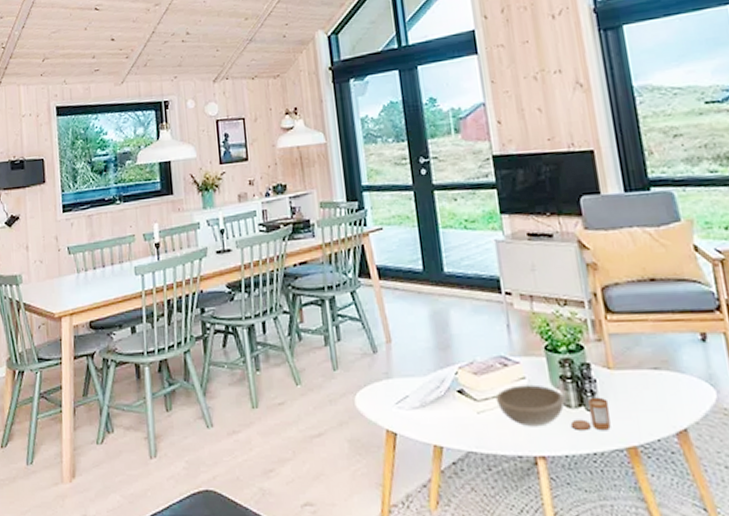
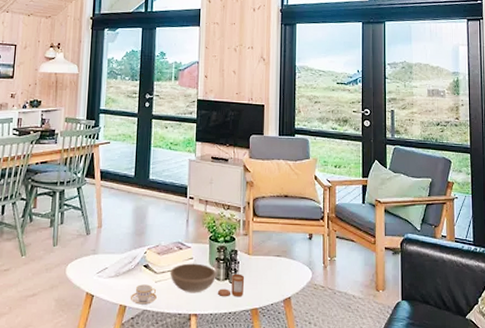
teacup: none [445,416,483,445] -> present [130,284,157,305]

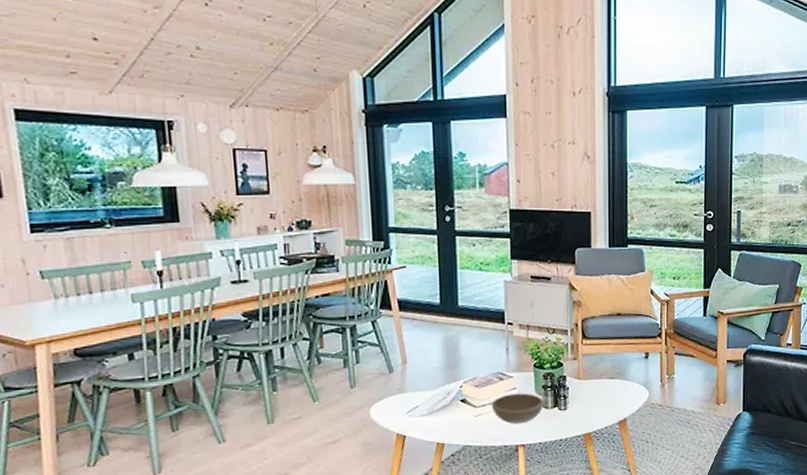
teacup: present [130,284,157,305] -> none [447,419,478,441]
candle: present [218,274,245,297] -> none [547,400,576,424]

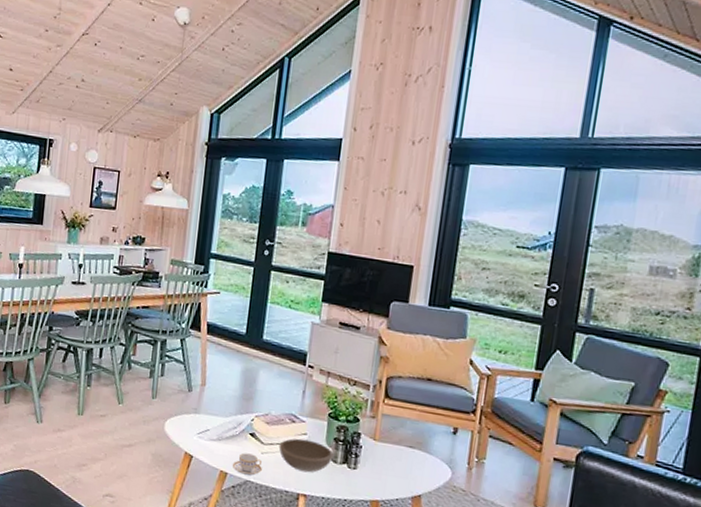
teacup: none [447,419,478,441] -> present [232,453,262,476]

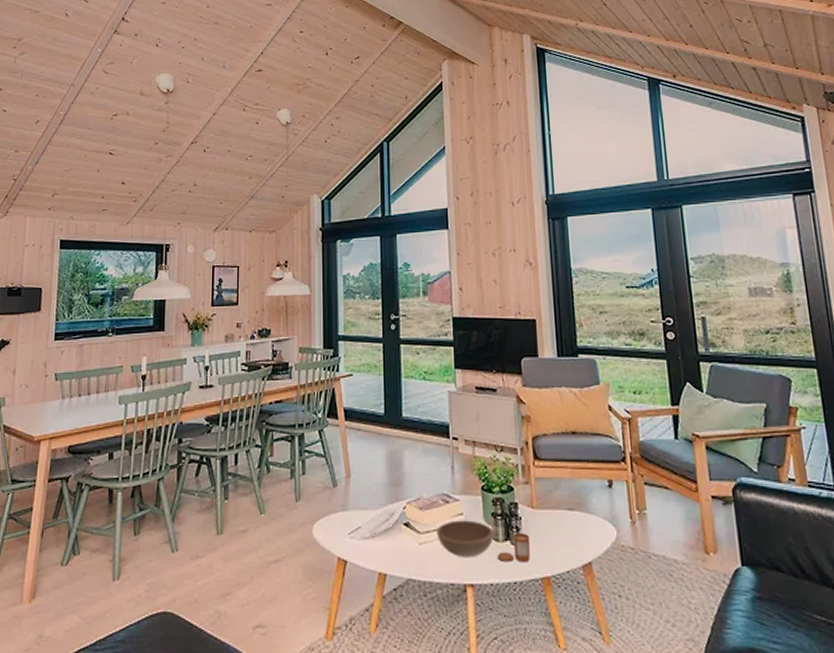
teacup: present [232,453,262,476] -> none [390,547,422,572]
candle: none [333,458,367,485] -> present [498,532,531,563]

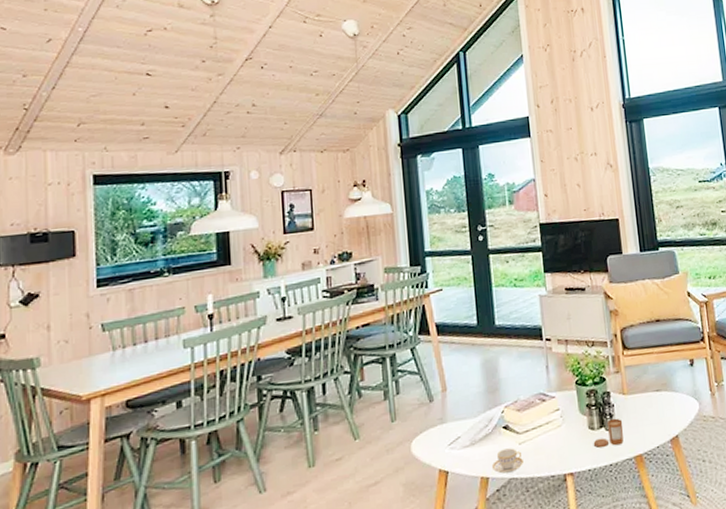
teacup: none [390,547,422,572] -> present [491,448,523,474]
bowl: present [436,520,494,558] -> none [534,414,590,451]

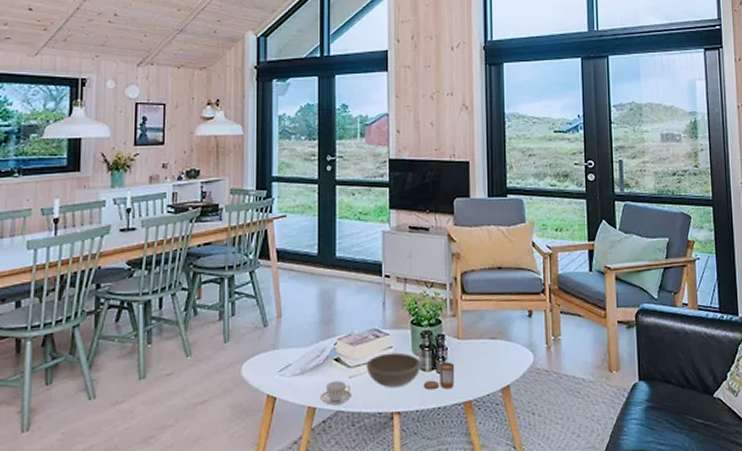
bowl: none [534,414,590,451] -> present [366,352,421,388]

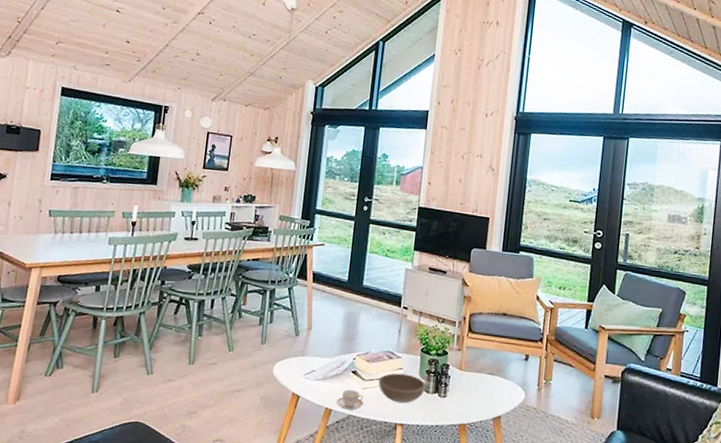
candle: present [424,362,455,390] -> none [426,388,455,412]

